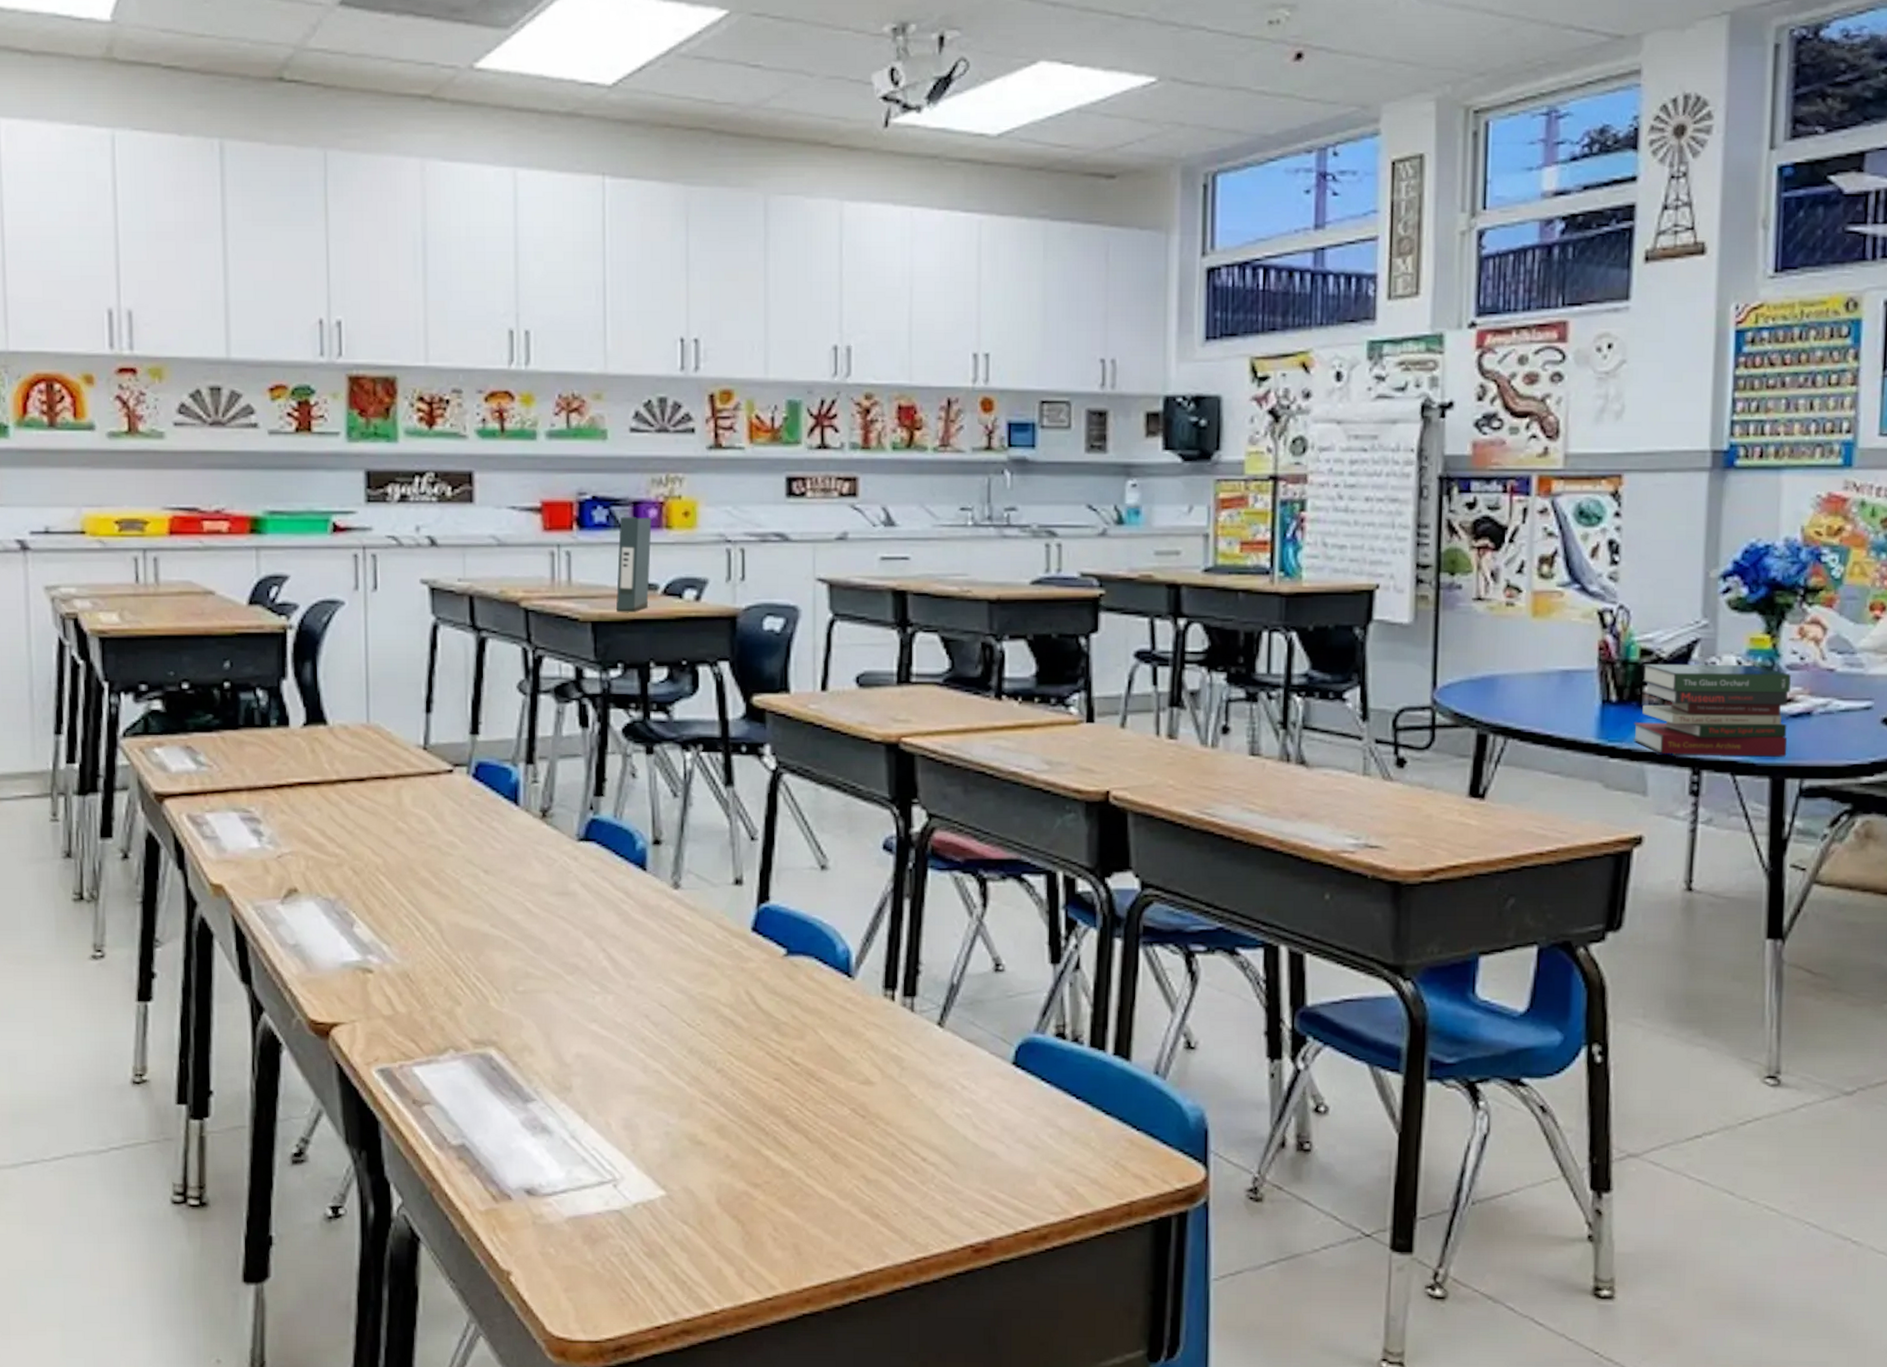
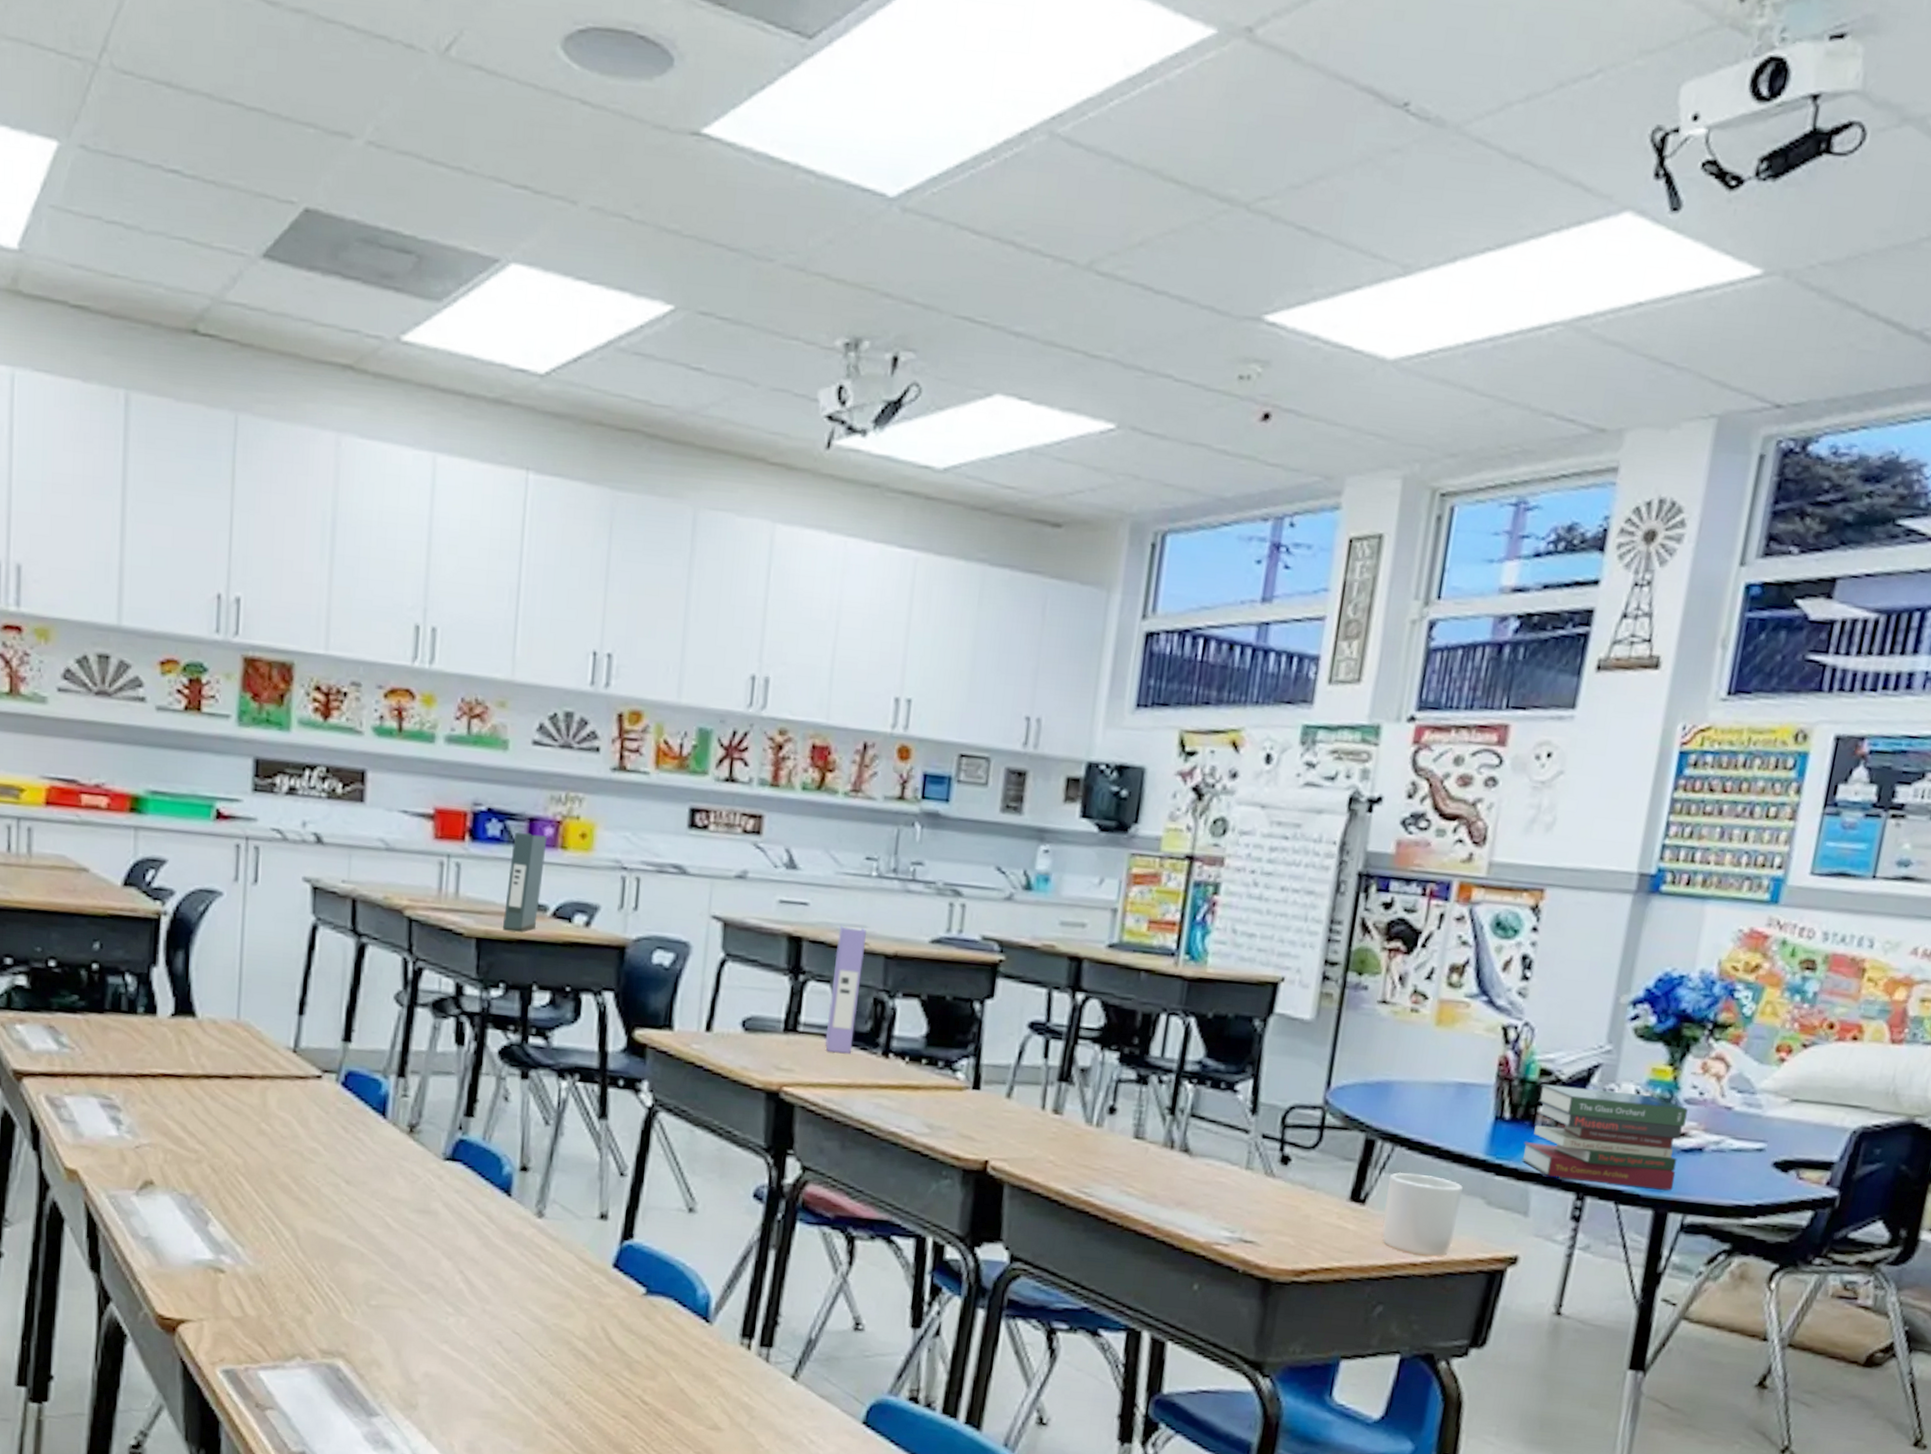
binder: none [938,575,969,700] -> present [825,925,866,1055]
mug: none [1503,763,1580,844] -> present [1382,1171,1464,1256]

